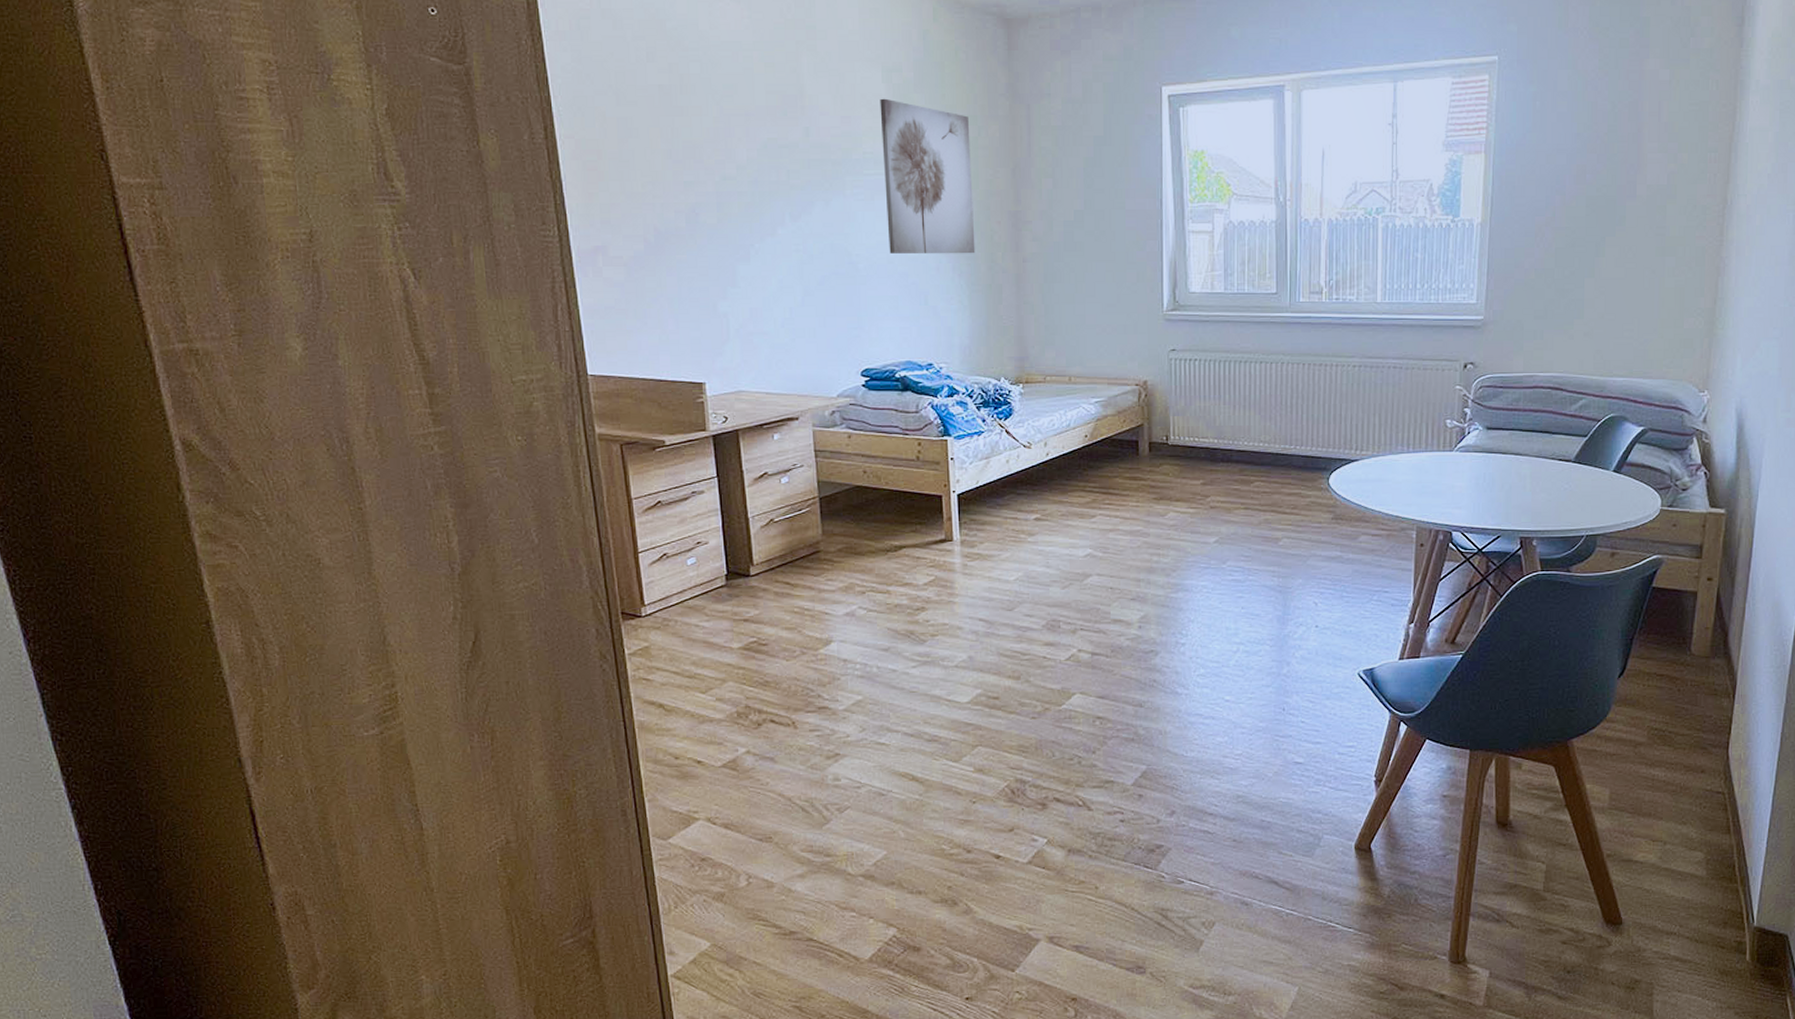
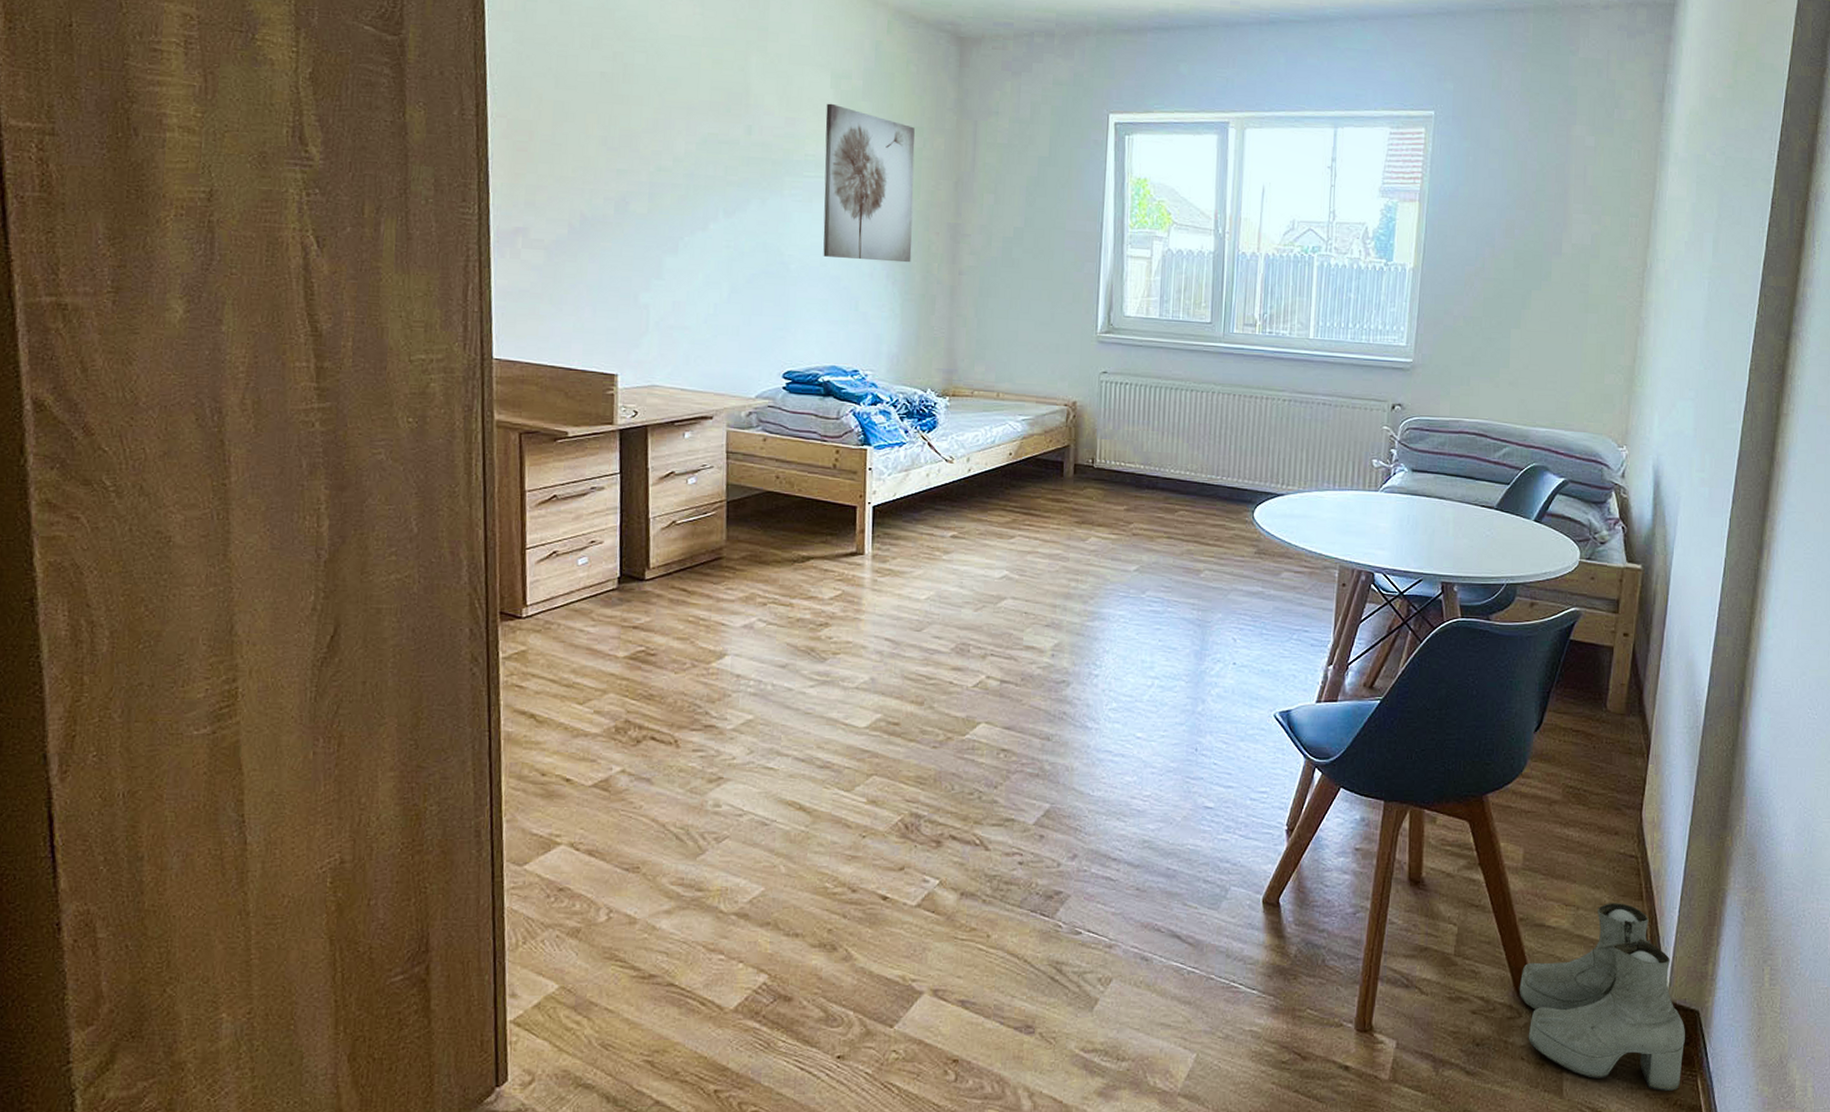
boots: none [1608,837,1774,1009] -> present [1519,903,1685,1091]

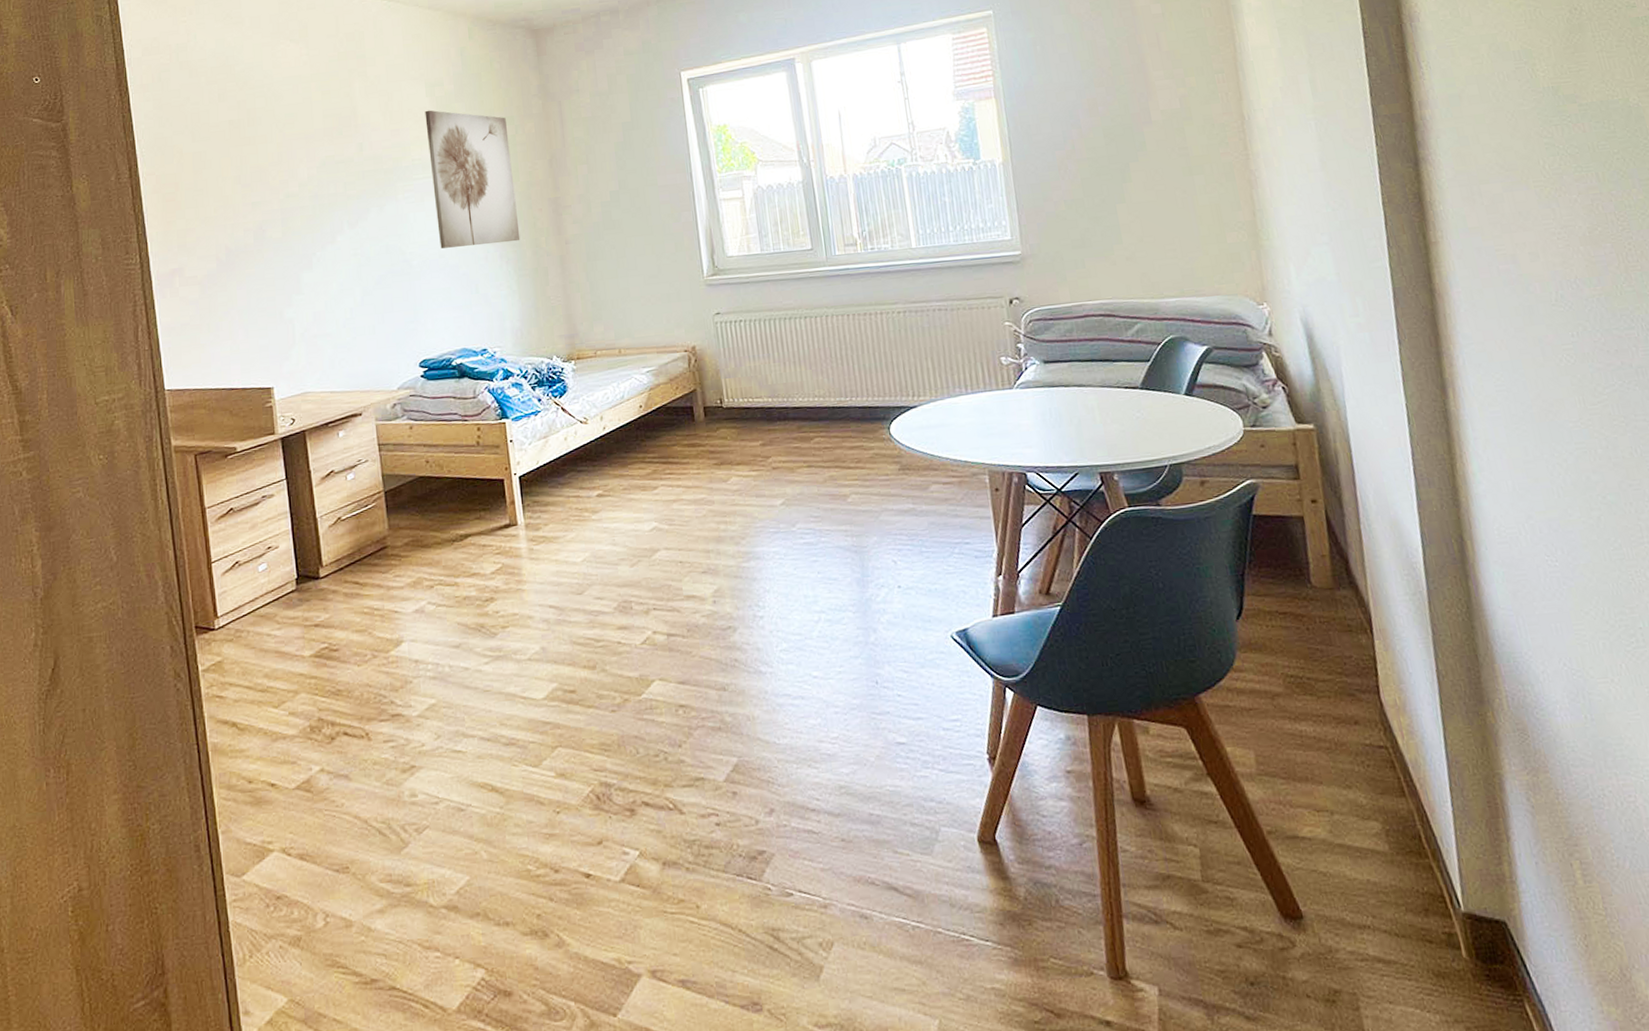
boots: present [1519,903,1685,1091] -> none [1284,802,1505,1023]

